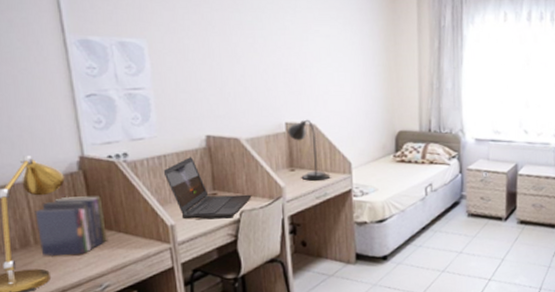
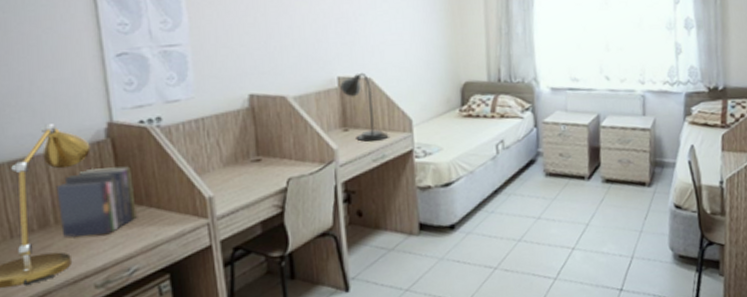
laptop computer: present [163,157,252,220] -> none [201,119,301,191]

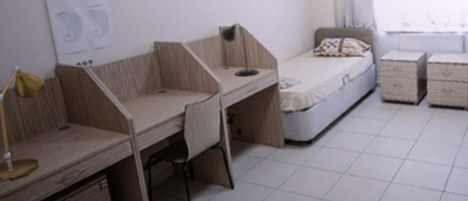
books: present [56,166,137,238] -> none [24,97,81,148]

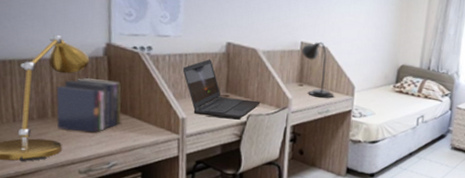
books: none [24,97,81,148] -> present [56,77,122,133]
laptop computer: none [121,61,194,114] -> present [182,59,261,120]

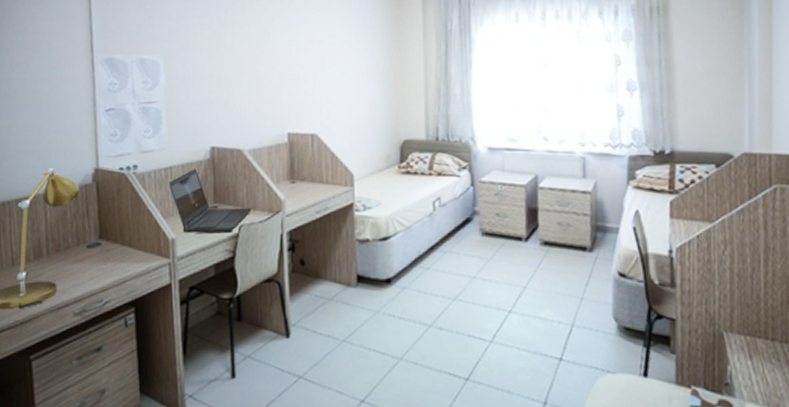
books: present [56,77,122,133] -> none [50,207,112,268]
desk lamp: present [302,41,335,99] -> none [290,129,332,195]

